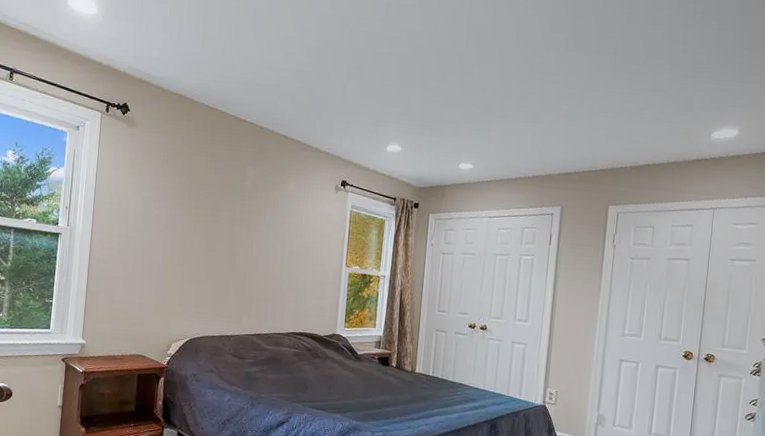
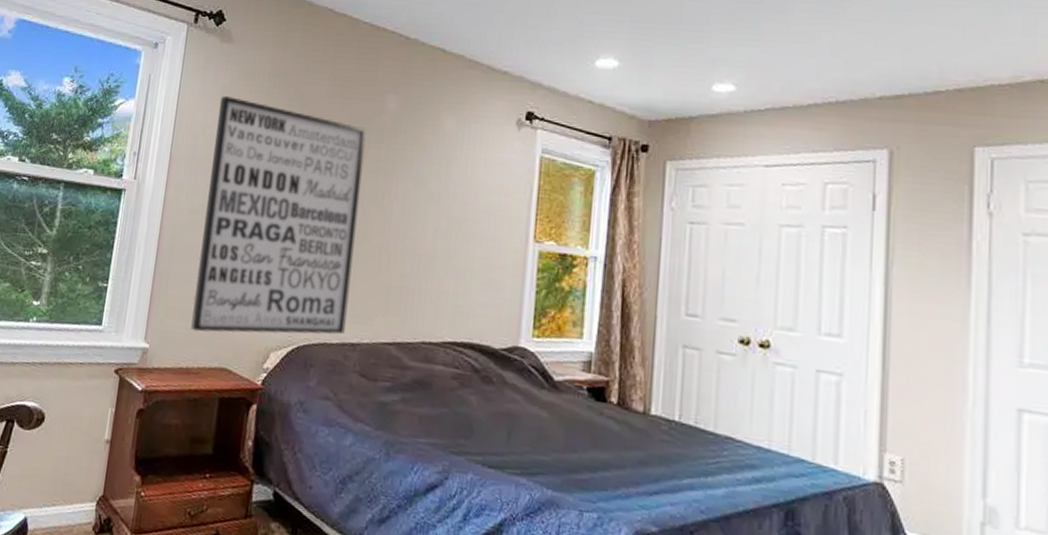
wall art: none [115,166,234,331] -> present [191,96,367,335]

